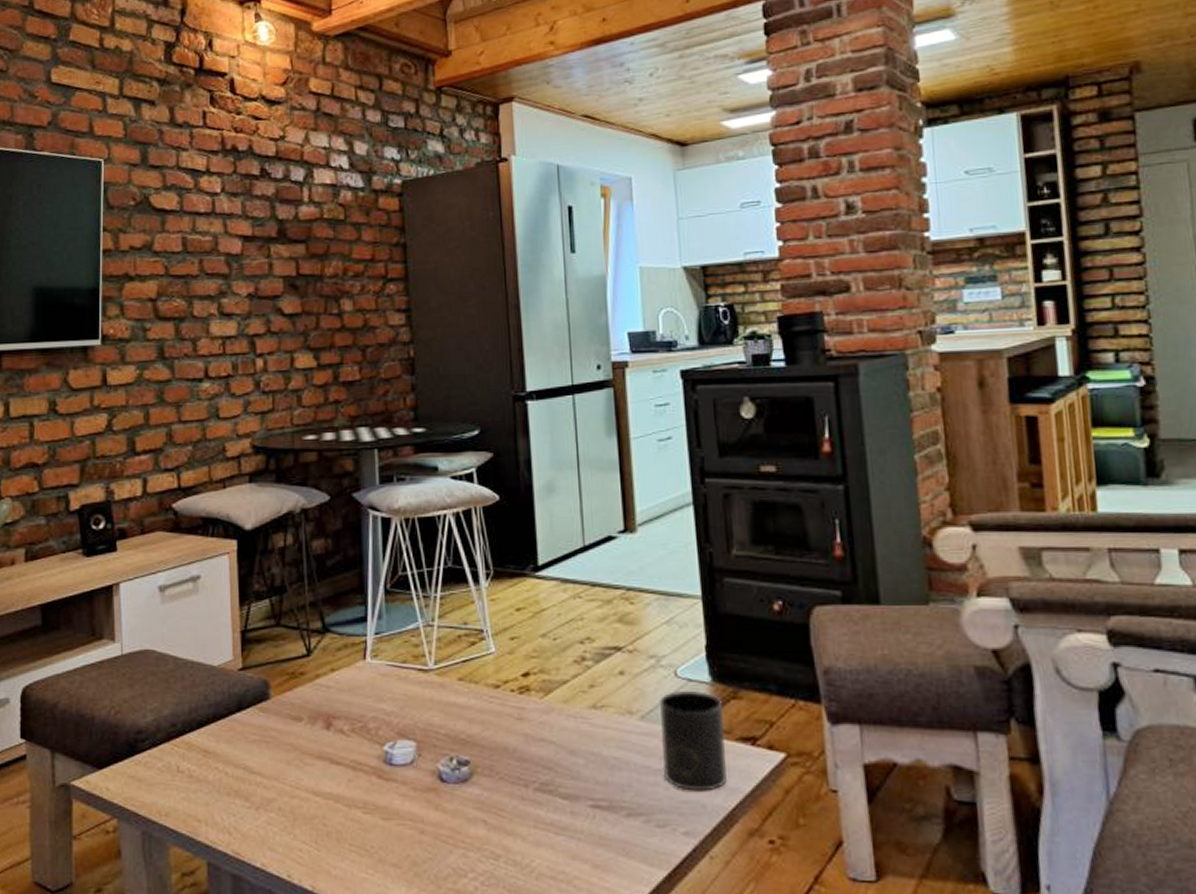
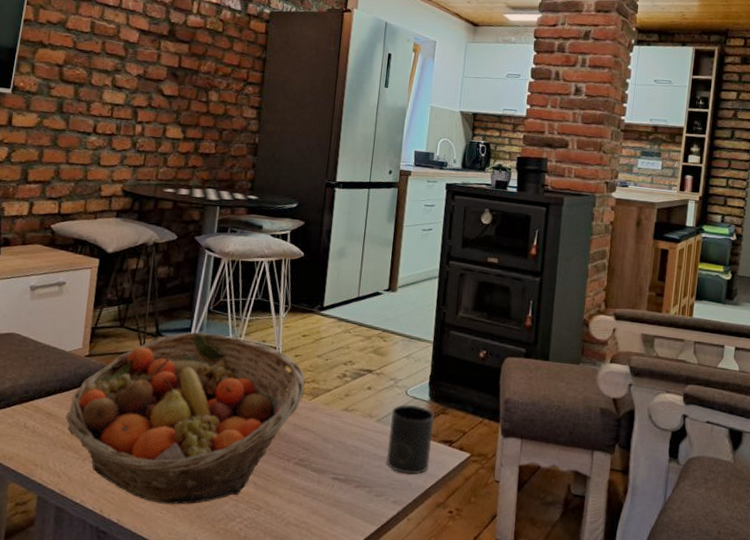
fruit basket: none [226,621,531,861] -> present [66,332,306,505]

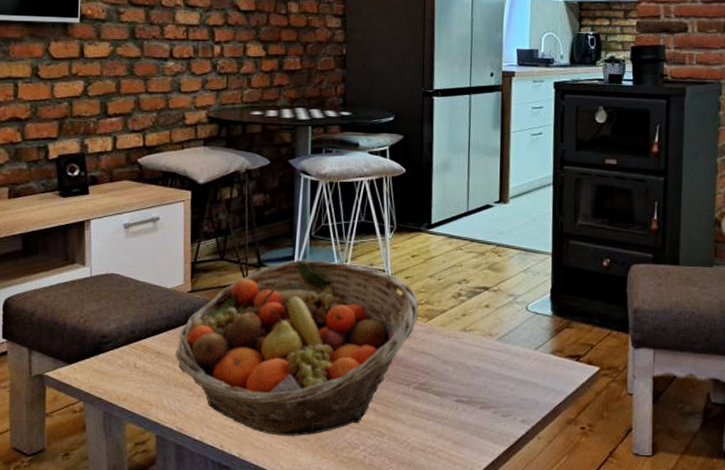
mug: present [386,405,434,475] -> none [510,321,558,392]

